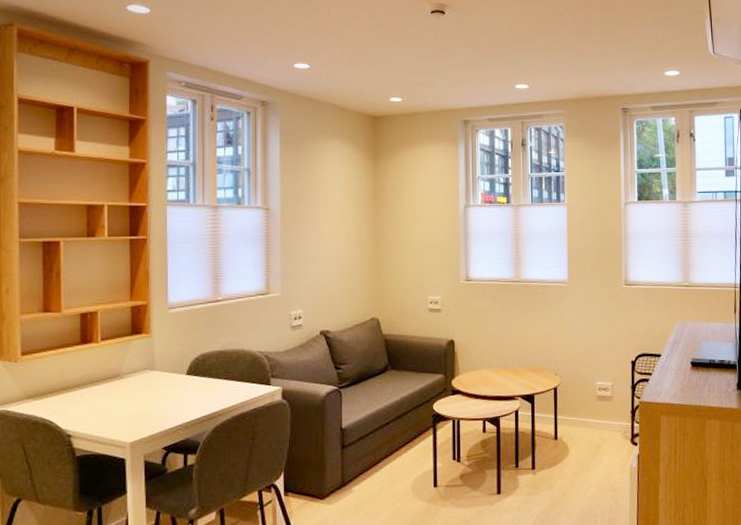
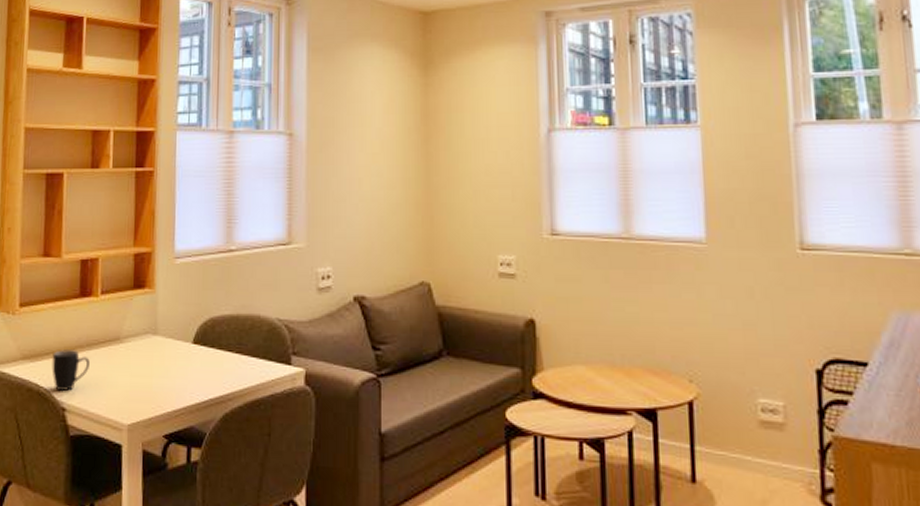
mug: none [56,387,92,421] -> present [52,350,90,391]

